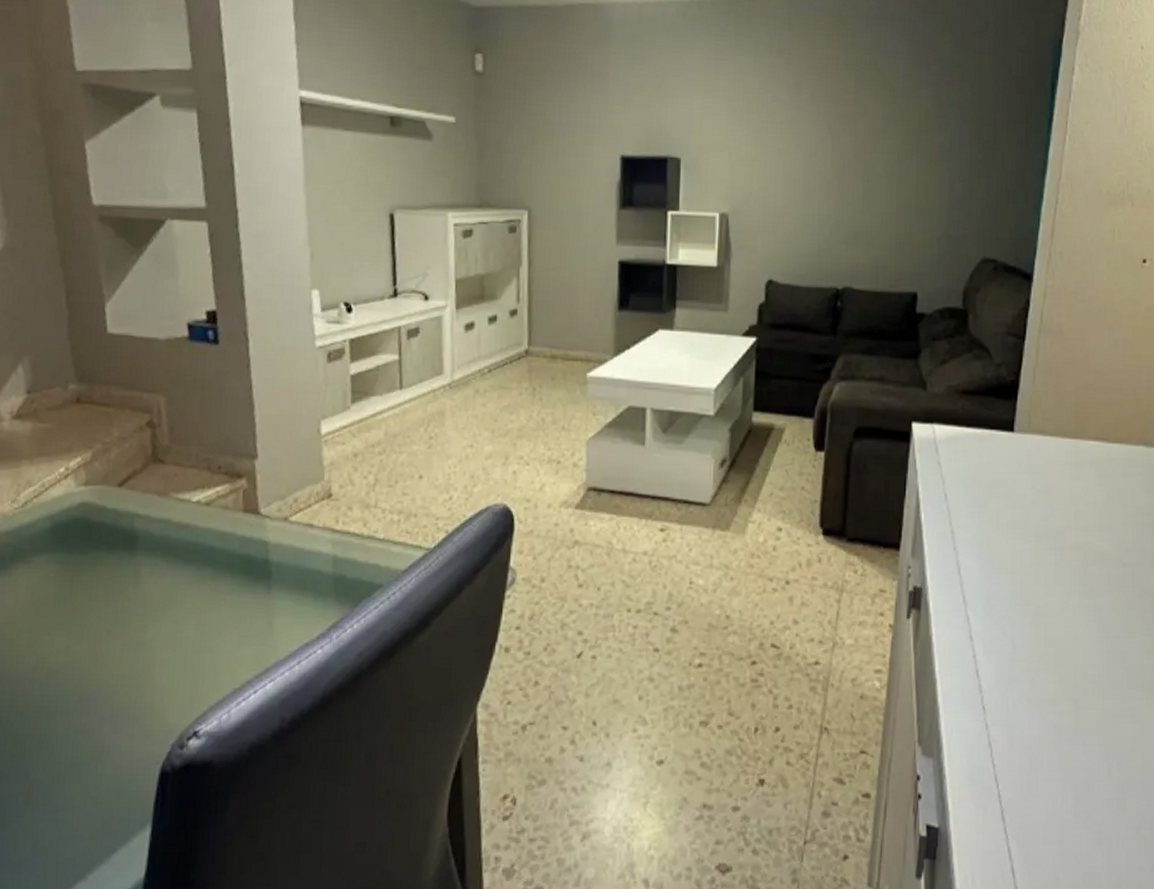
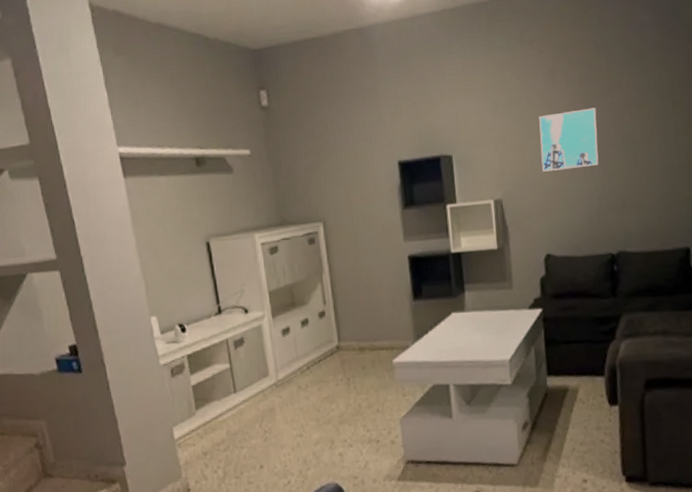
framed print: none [775,130,839,193] -> present [539,107,599,172]

